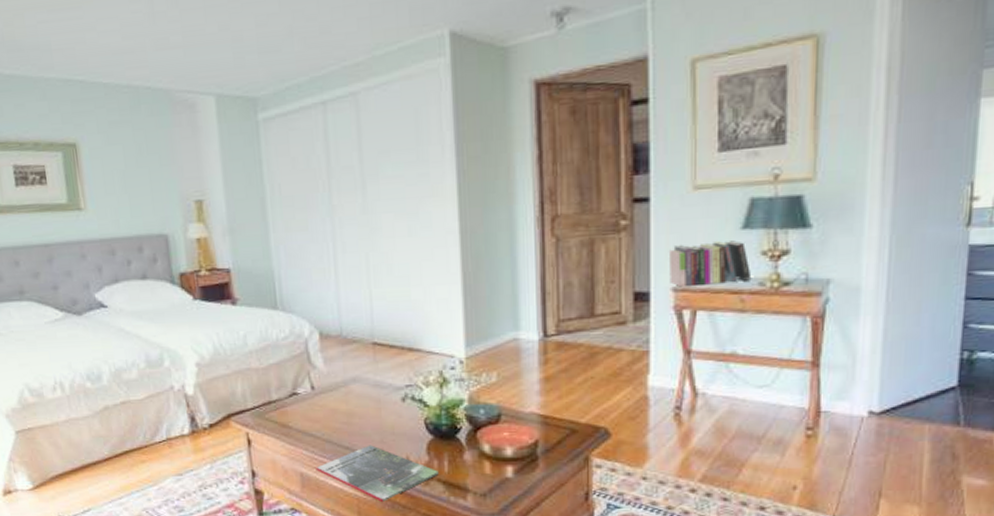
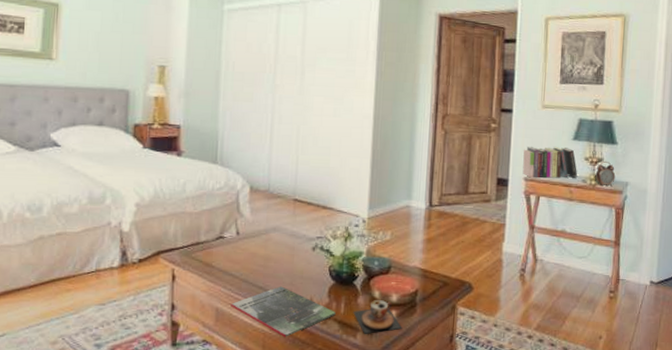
teacup: none [459,455,522,495] -> present [353,300,402,334]
alarm clock: none [778,254,810,289] -> present [595,161,616,187]

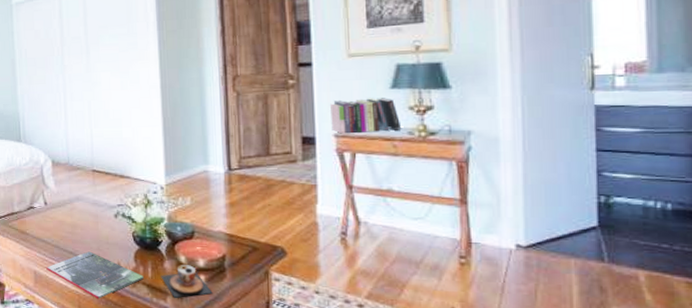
alarm clock: present [595,161,616,187] -> none [424,109,453,138]

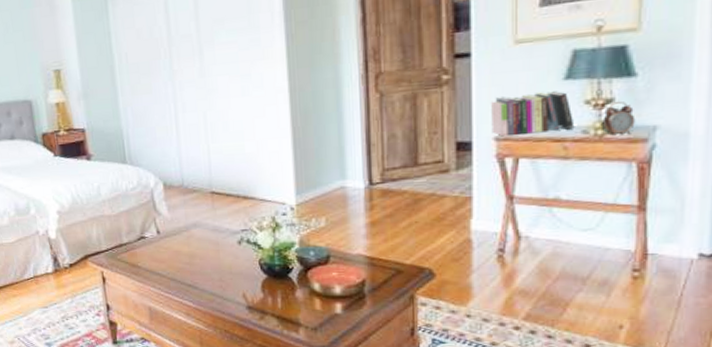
magazine: present [46,251,144,300] -> none [162,283,273,335]
teacup: present [161,265,213,298] -> none [292,293,351,329]
alarm clock: none [424,109,453,138] -> present [602,102,636,136]

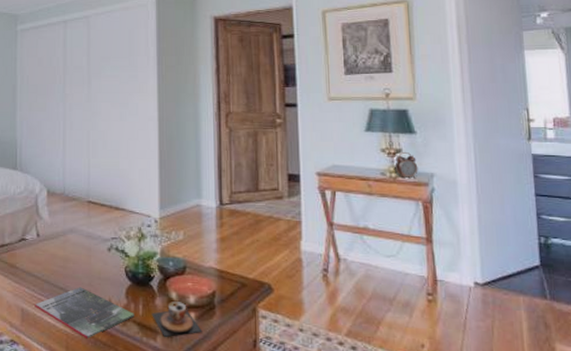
magazine: none [162,283,273,335] -> present [34,287,134,340]
teacup: none [292,293,351,329] -> present [151,301,202,337]
books: present [491,91,575,137] -> none [313,140,375,173]

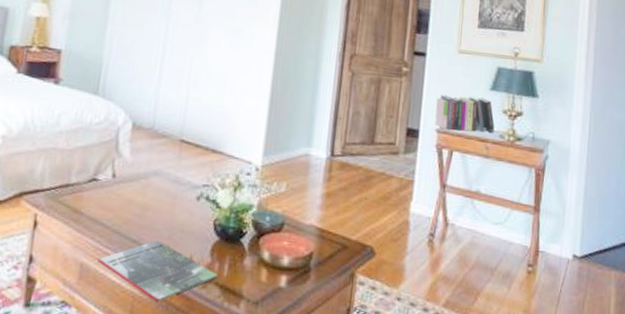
teacup: present [151,301,202,337] -> none [237,262,293,303]
books: none [313,140,375,173] -> present [435,95,495,133]
alarm clock: present [395,152,418,179] -> none [513,116,536,145]

